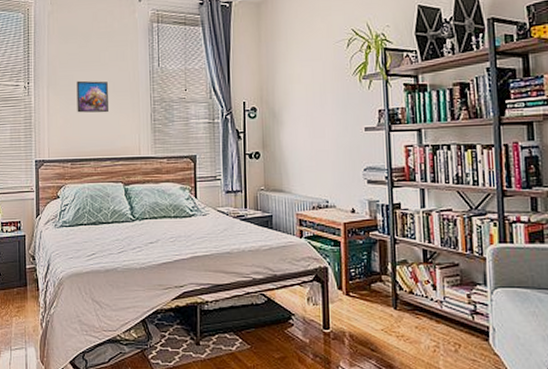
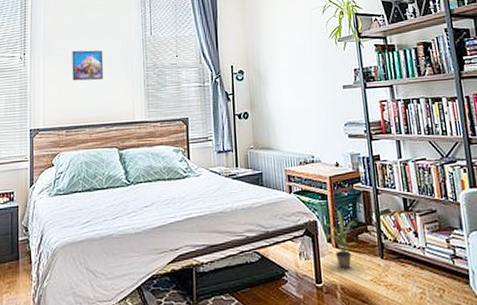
potted plant: none [334,257,371,317] -> present [323,209,357,270]

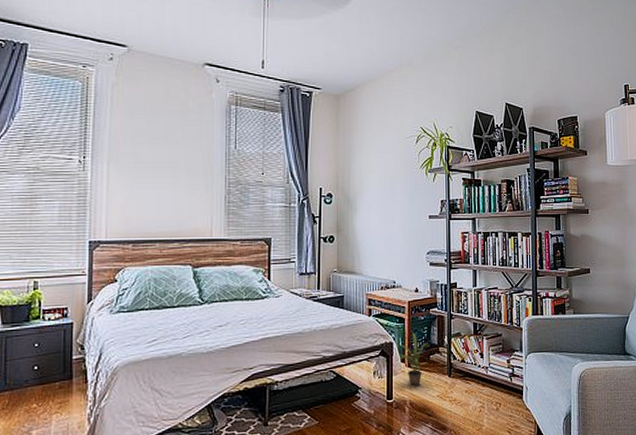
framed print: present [72,50,103,81] -> none [142,158,179,193]

